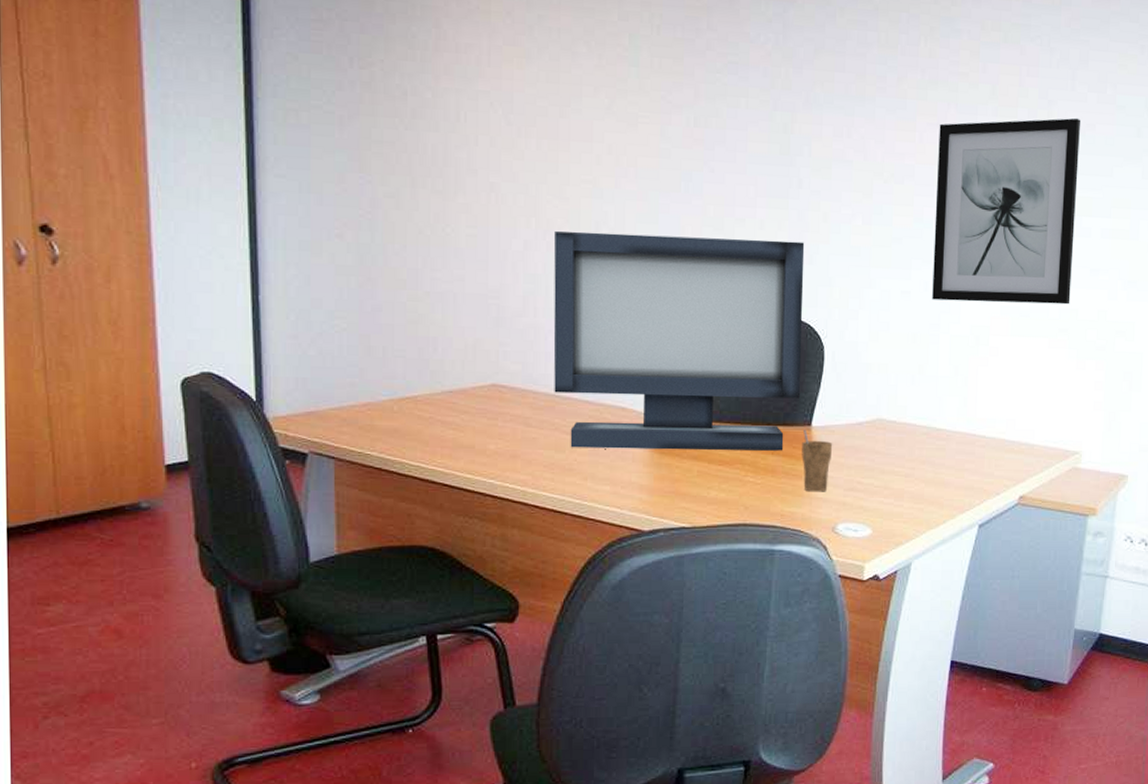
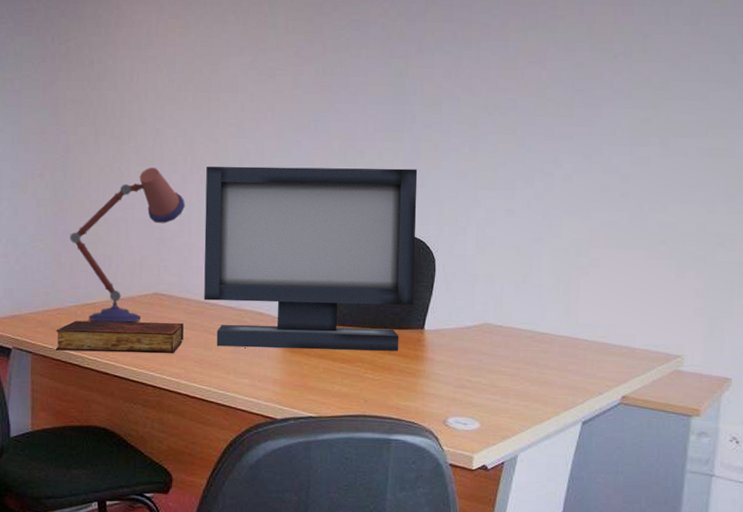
book: none [366,418,530,458] -> present [55,320,184,354]
desk lamp: none [381,230,529,420] -> present [70,168,185,323]
cup: present [802,429,832,492] -> none [415,332,443,389]
wall art: present [932,118,1080,305] -> none [535,49,675,219]

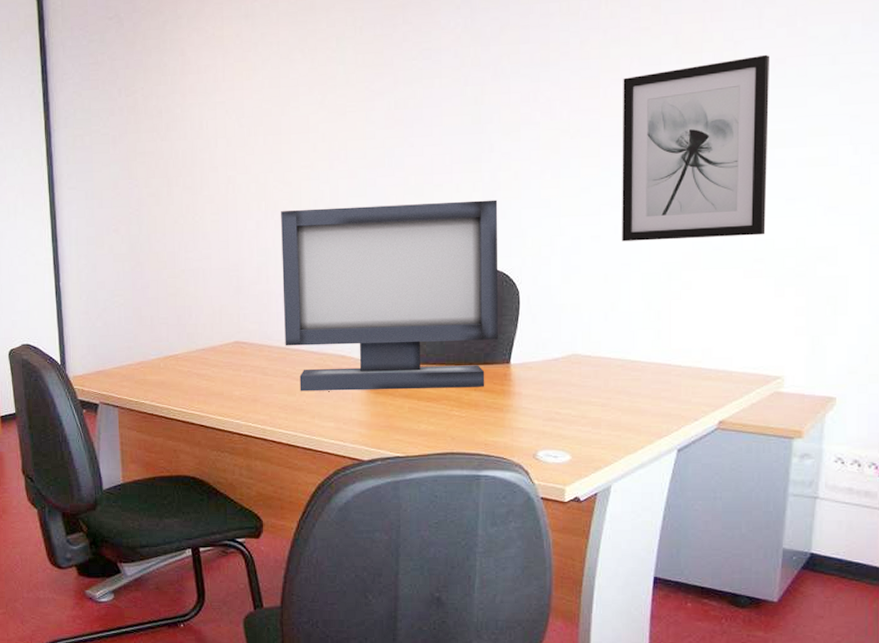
book: present [55,320,184,354] -> none [140,369,267,403]
desk lamp: present [70,168,185,323] -> none [148,216,261,373]
wall art: none [535,49,675,219] -> present [622,54,769,242]

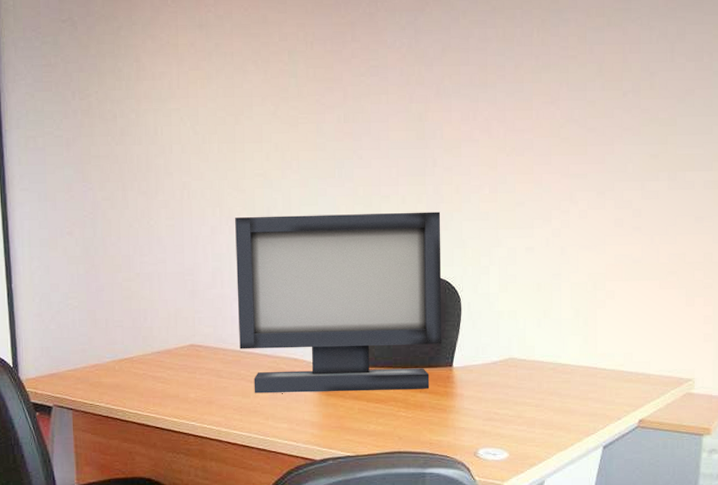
wall art: present [622,54,769,242] -> none [552,85,680,253]

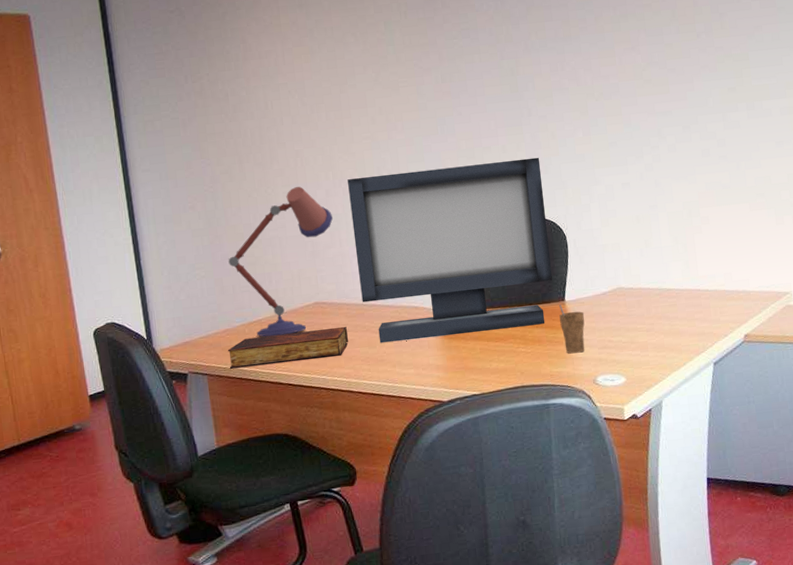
book: none [95,372,221,406] -> present [227,326,348,369]
desk lamp: none [103,221,216,376] -> present [228,187,333,337]
cup: none [445,370,471,423] -> present [559,304,585,354]

